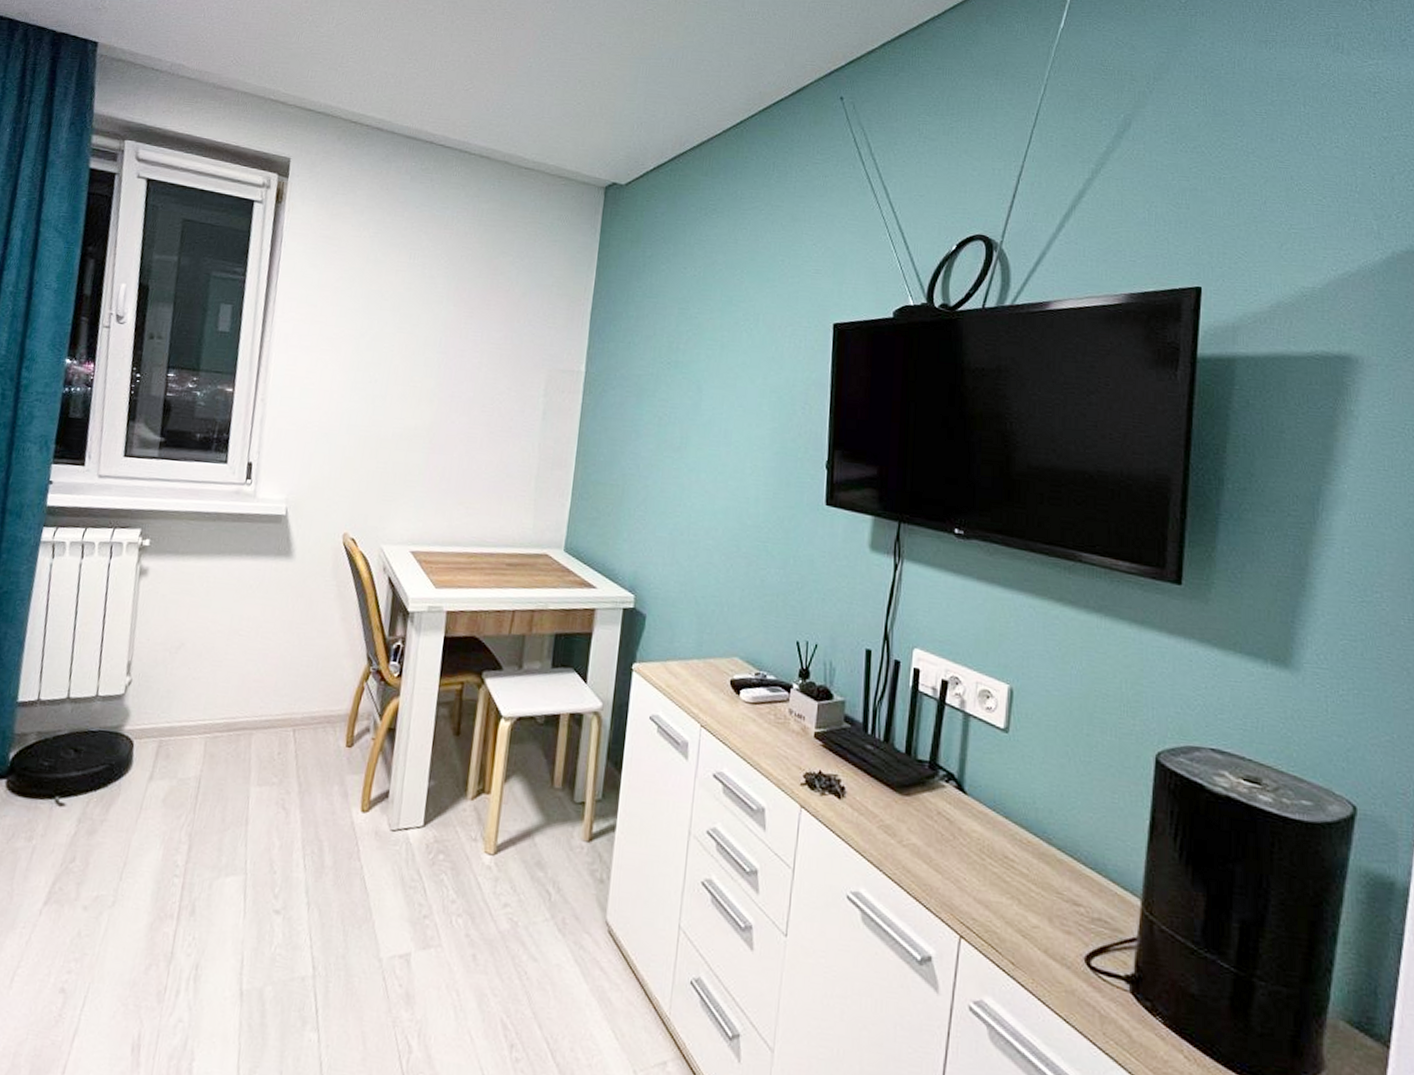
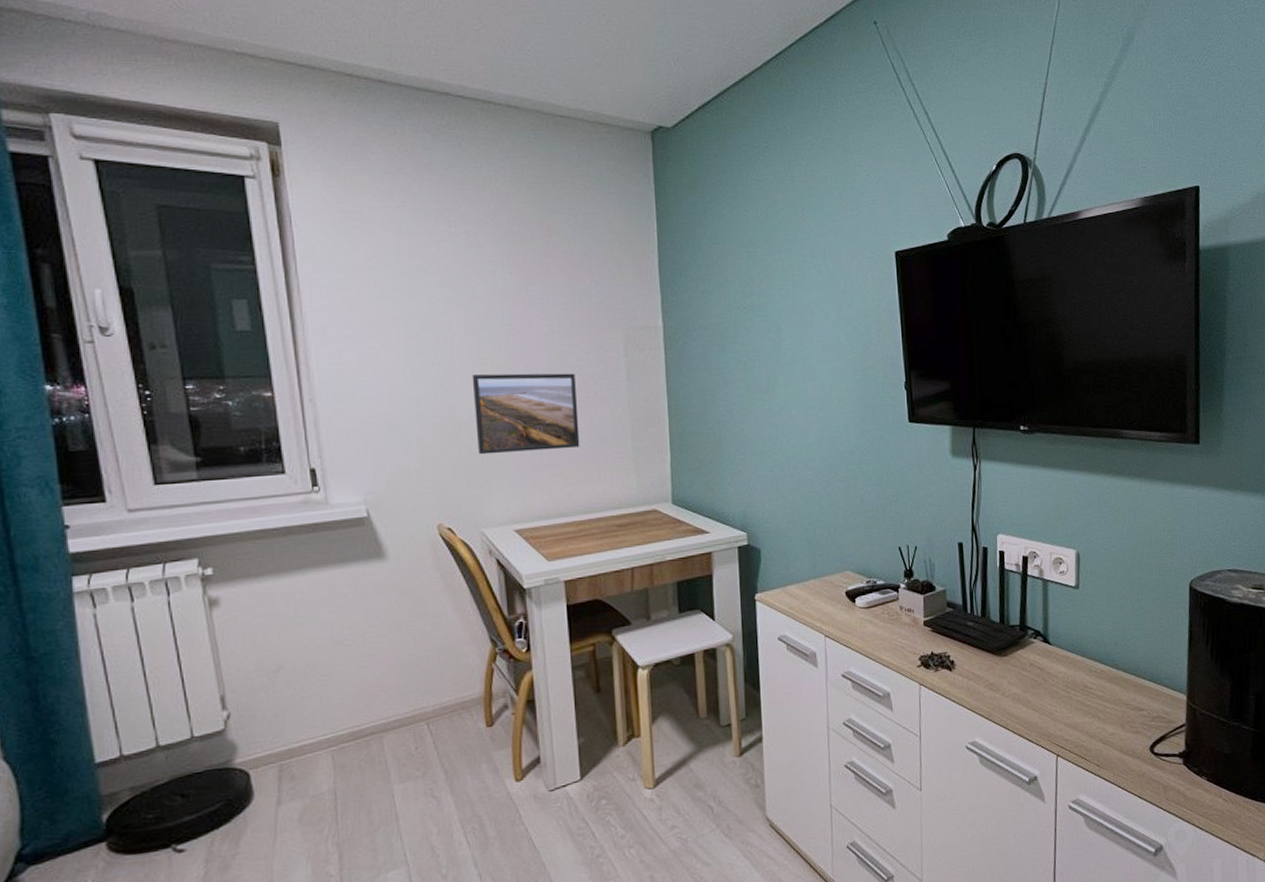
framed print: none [393,395,494,479] -> present [472,373,580,455]

